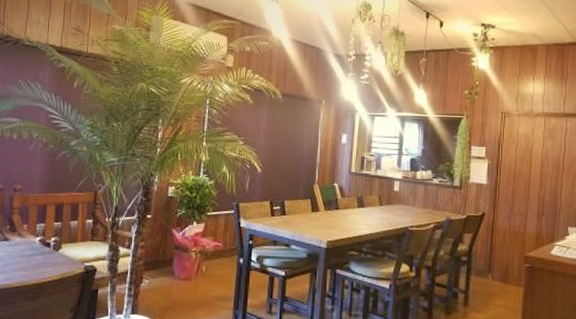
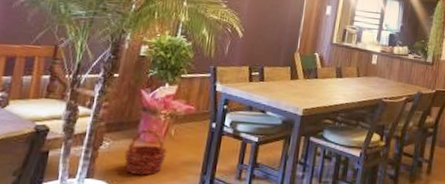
basket: none [163,265,201,311] -> present [124,128,167,175]

